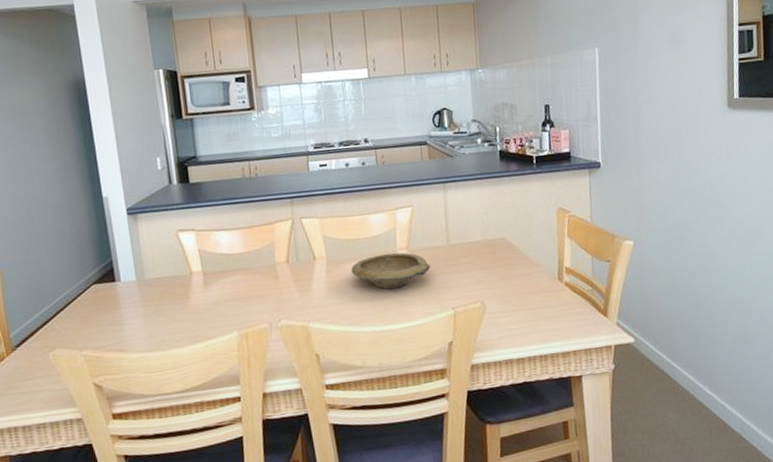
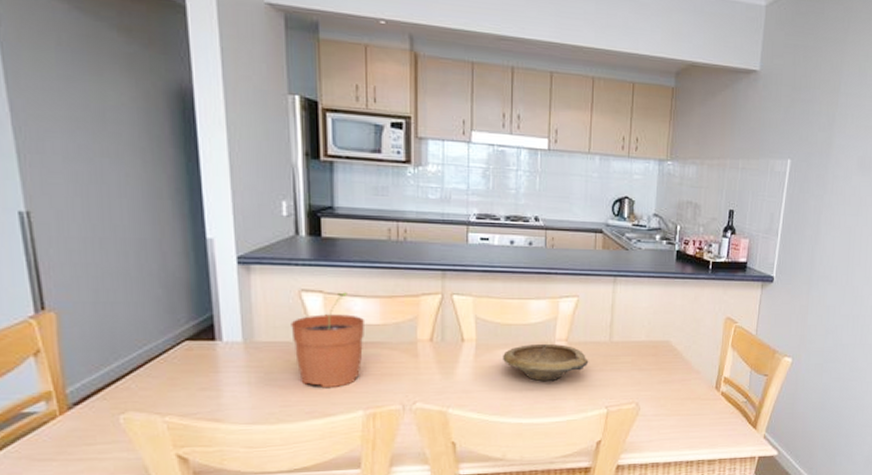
plant pot: none [172,228,232,315] -> present [291,292,366,389]

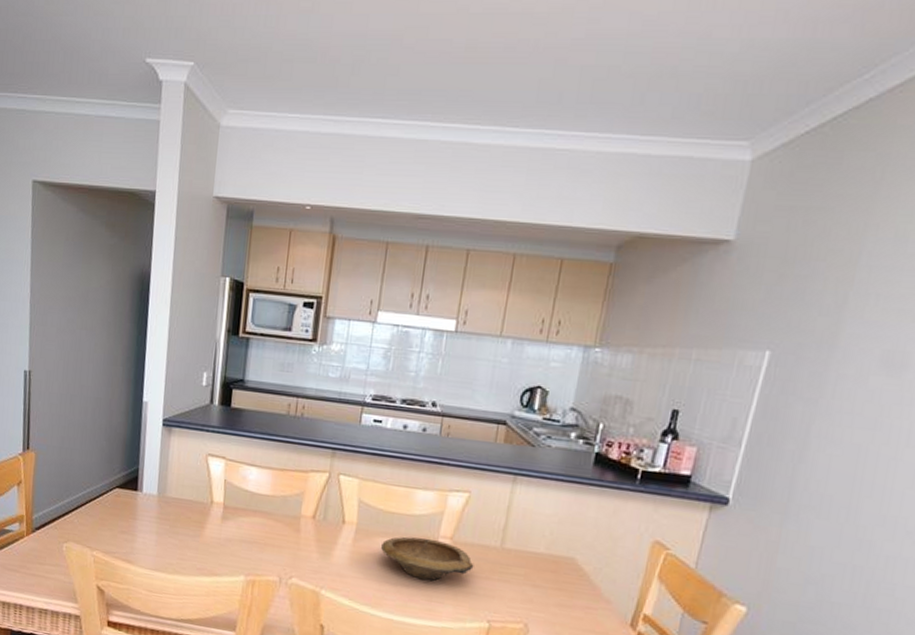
plant pot: present [291,292,366,389] -> none [195,460,258,550]

